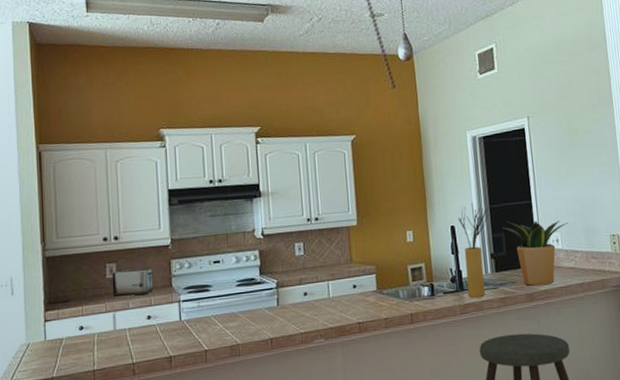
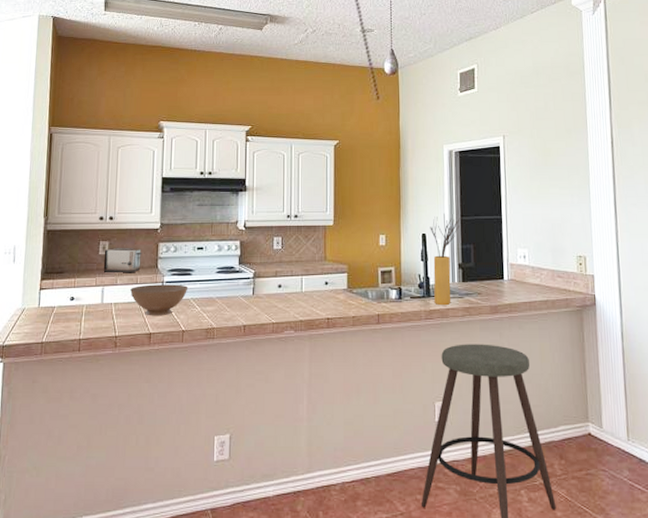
bowl: none [144,302,208,339] -> present [130,284,189,316]
potted plant: present [503,220,569,287] -> none [472,233,537,299]

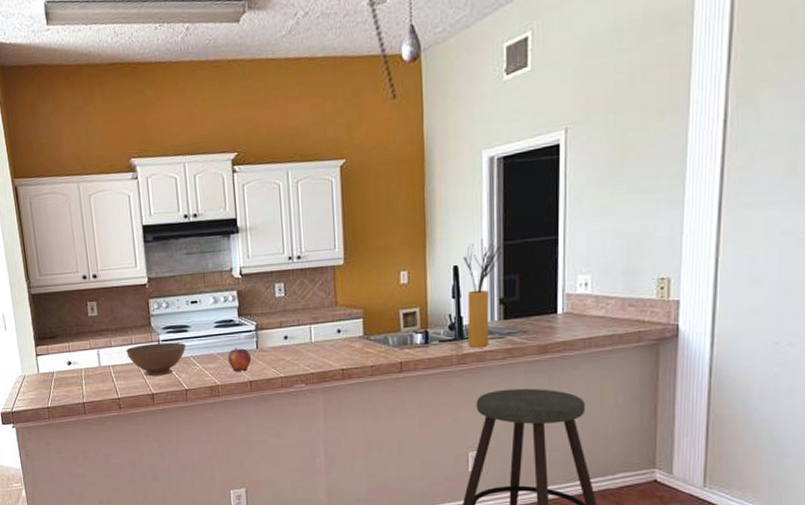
toaster: present [103,247,143,273] -> none [93,305,134,335]
fruit: none [225,293,248,316] -> present [227,347,252,372]

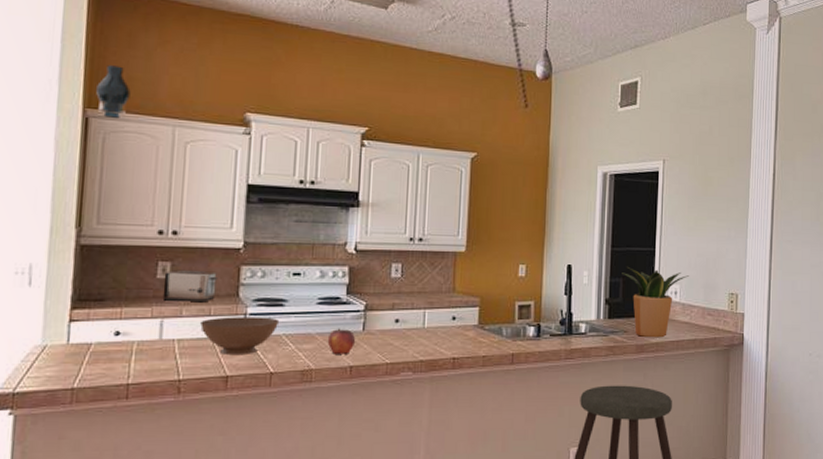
vase: none [17,136,42,185] -> present [96,65,131,119]
toaster: none [93,305,134,335] -> present [162,269,218,303]
vase: present [463,238,503,349] -> none [576,242,611,344]
potted plant: none [517,260,604,337] -> present [622,266,690,338]

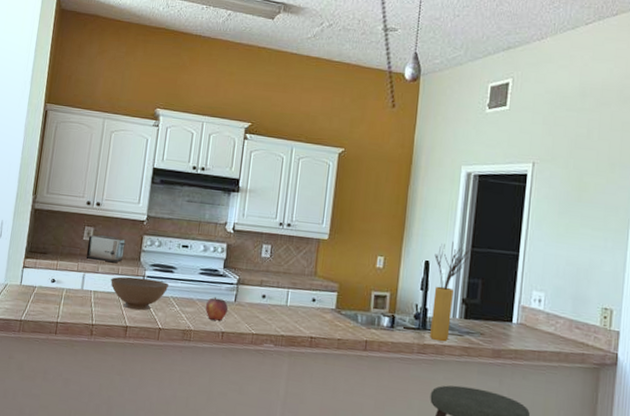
vase: present [96,65,131,119] -> none [54,70,77,112]
vase: none [576,242,611,344] -> present [430,241,471,342]
potted plant: present [622,266,690,338] -> none [481,268,557,346]

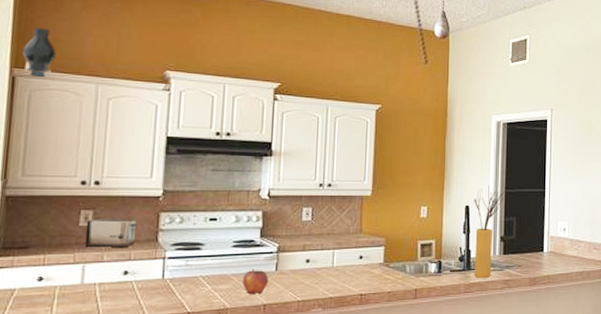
vase: none [54,70,77,112] -> present [23,28,56,78]
bowl: present [111,276,170,311] -> none [121,260,197,297]

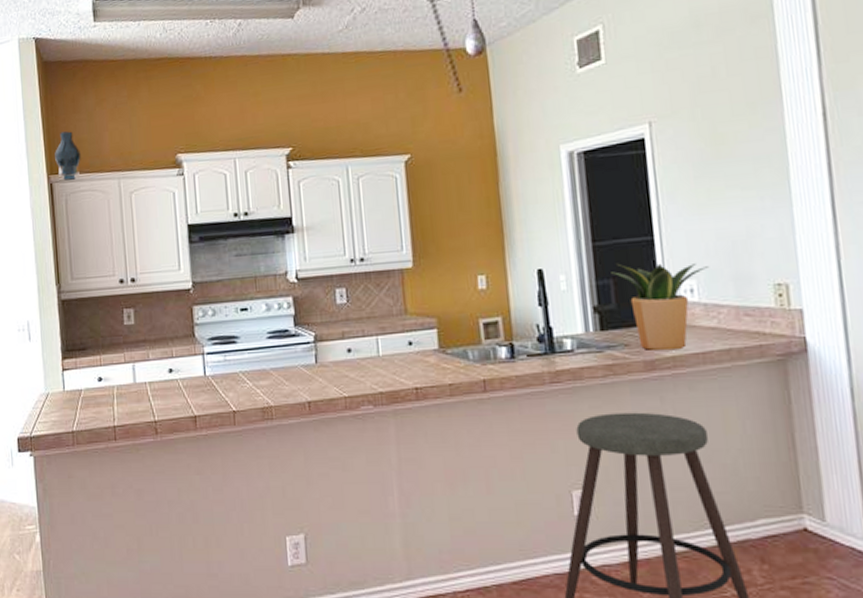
toaster: present [84,217,139,248] -> none [129,313,175,347]
fruit: present [242,269,269,295] -> none [282,362,311,391]
vase: present [474,185,505,279] -> none [548,239,592,365]
potted plant: none [515,206,577,271] -> present [611,263,710,352]

